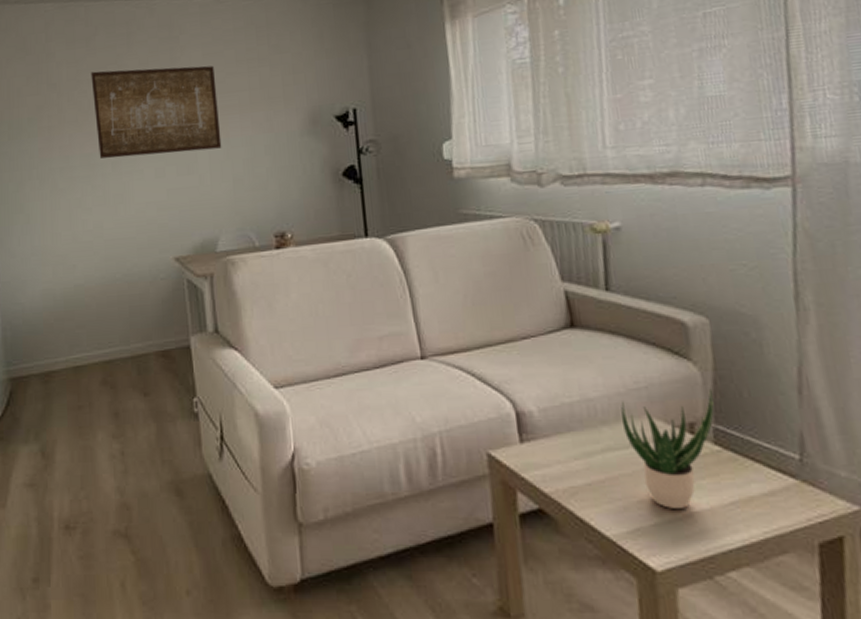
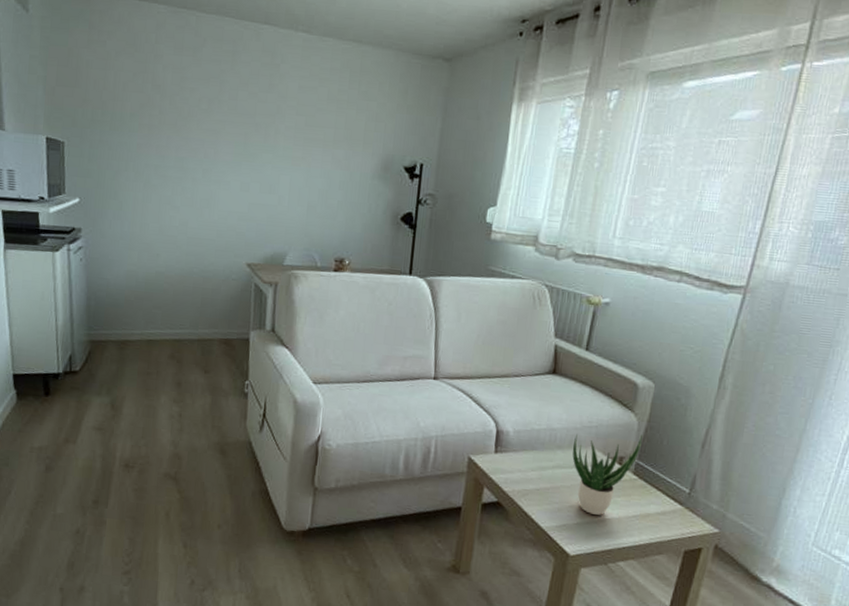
wall art: present [91,65,222,159] -> none [192,81,307,176]

